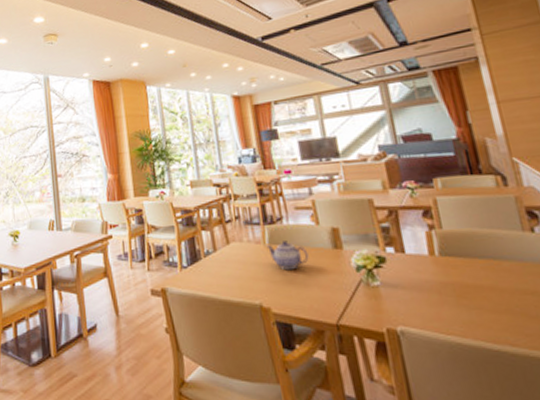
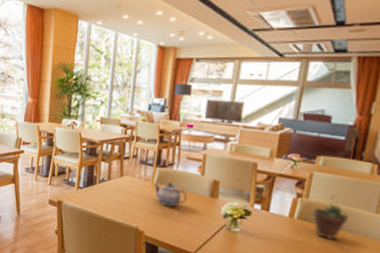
succulent plant: none [452,218,497,275] -> present [312,194,349,241]

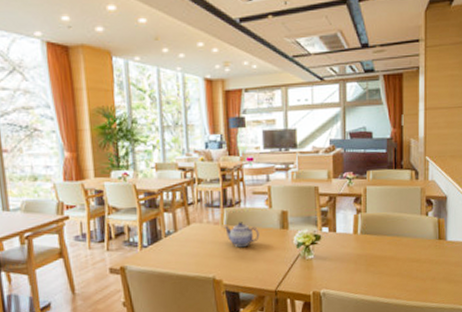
succulent plant: present [312,194,349,241] -> none [372,204,401,248]

